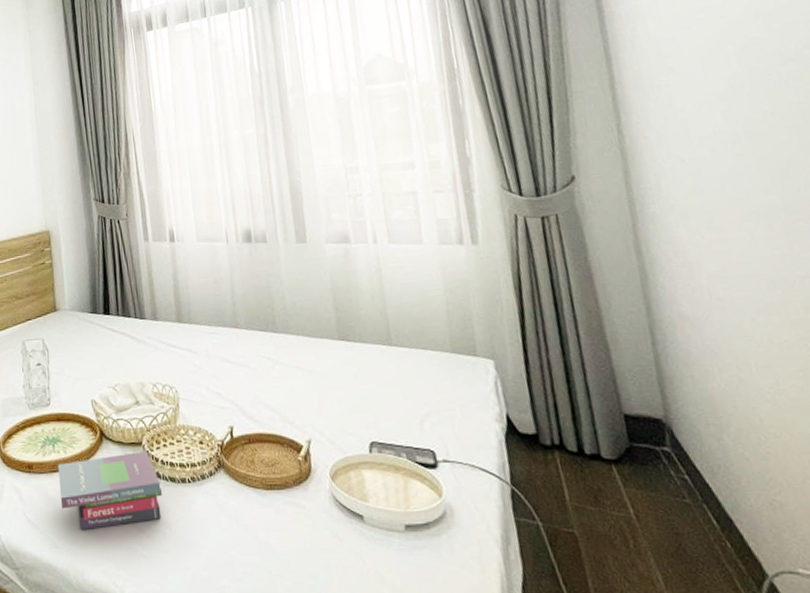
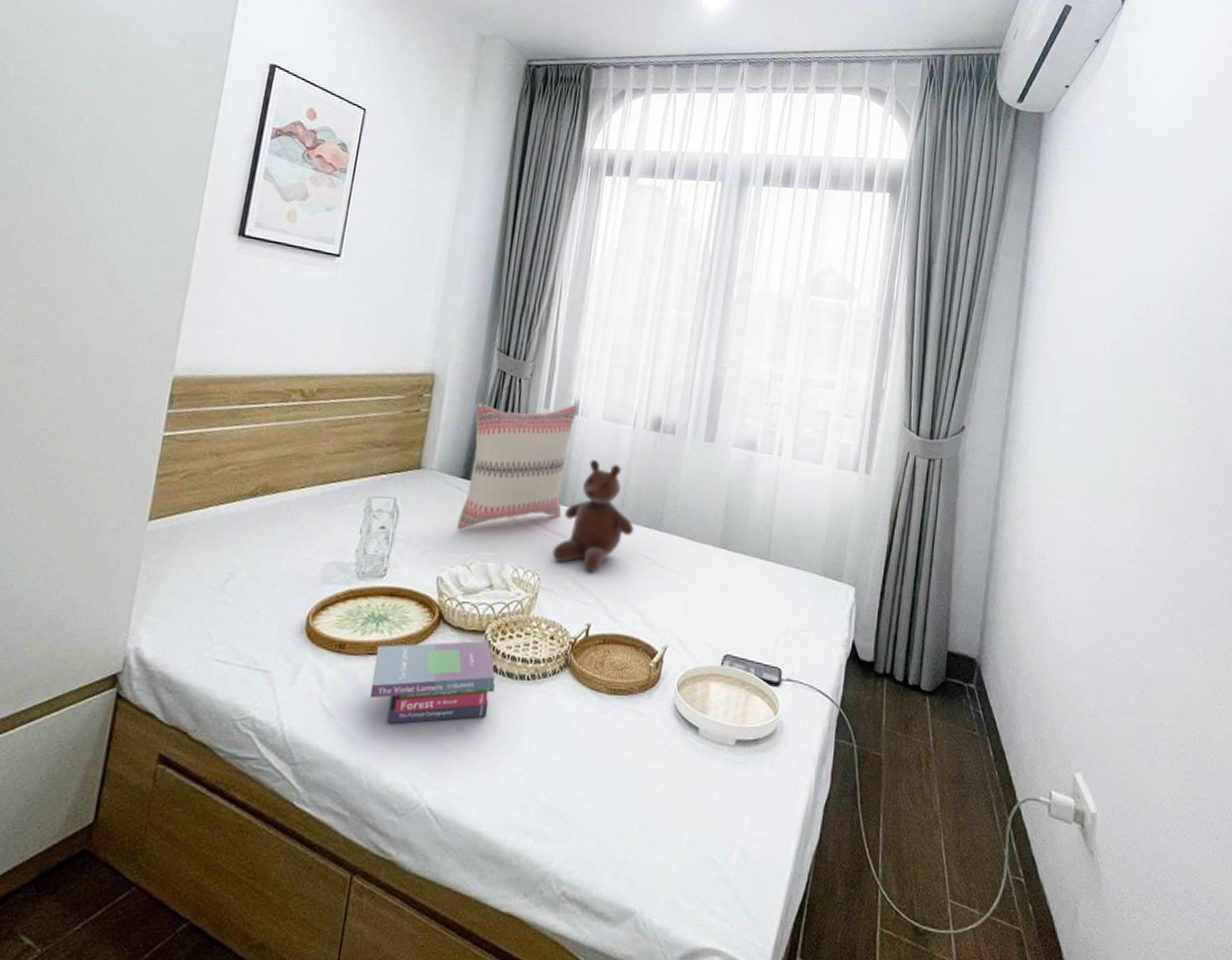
pillow: none [88,232,182,358] -> present [457,402,578,531]
teddy bear: none [182,278,251,379] -> present [552,460,634,572]

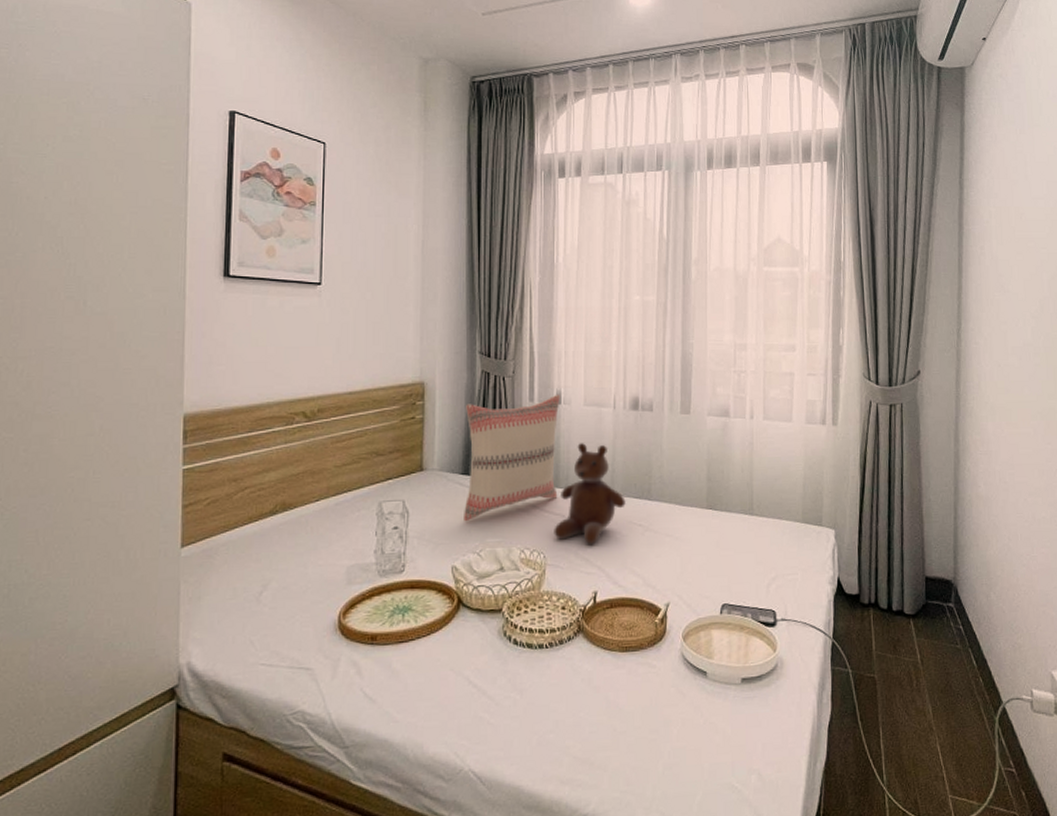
books: present [369,640,496,725] -> none [405,617,517,703]

